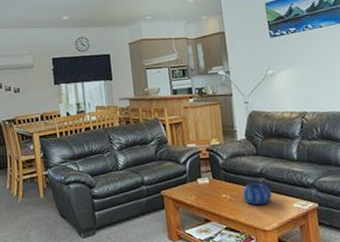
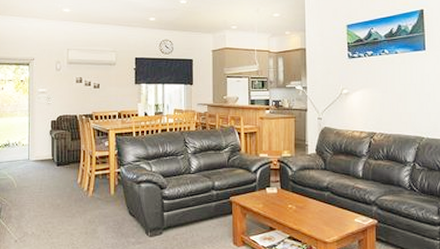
decorative bowl: present [242,182,272,206] -> none [307,196,335,218]

